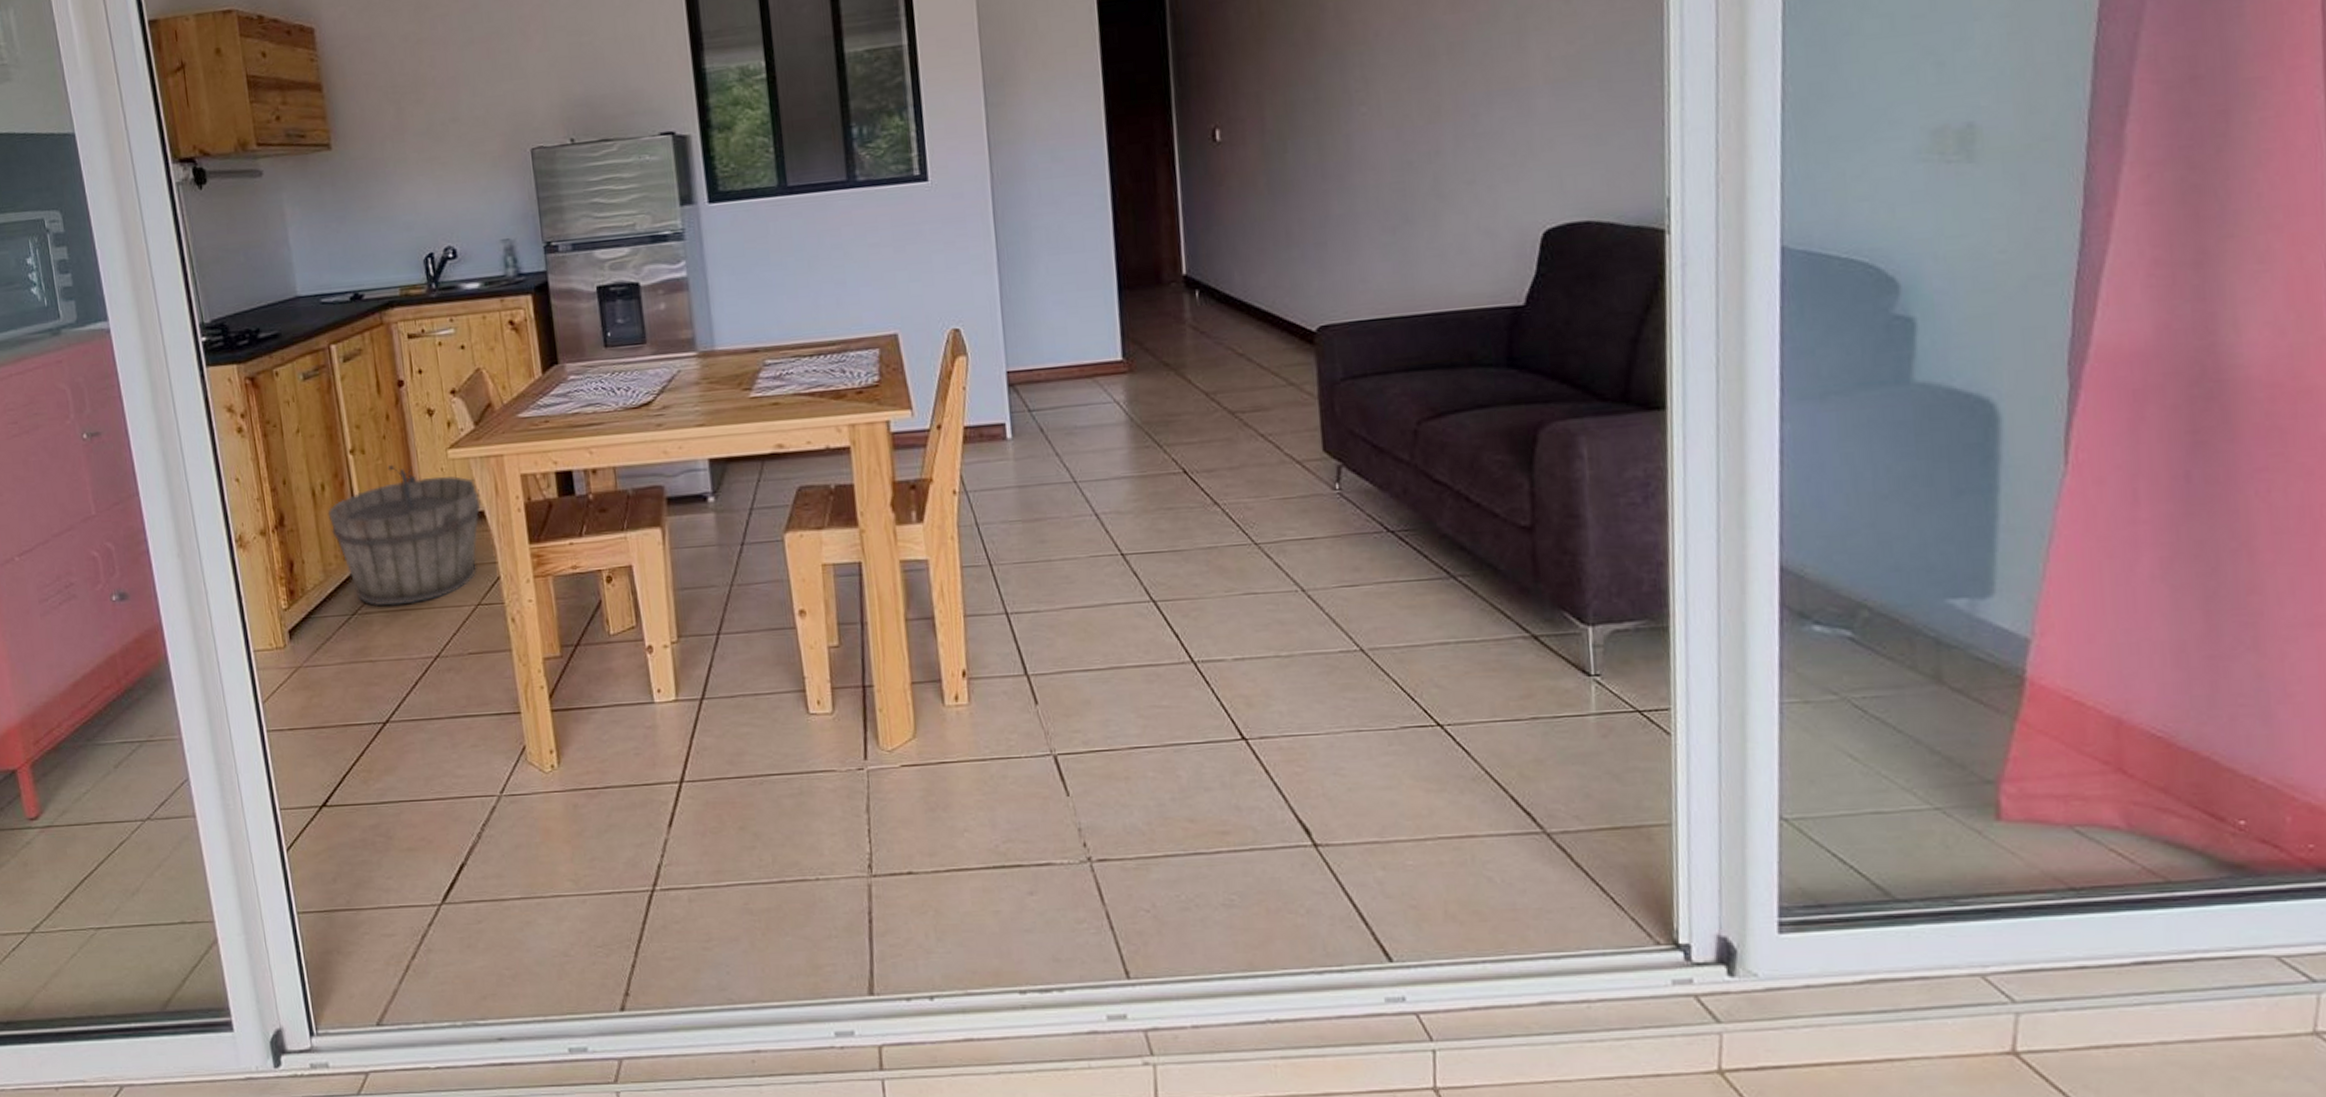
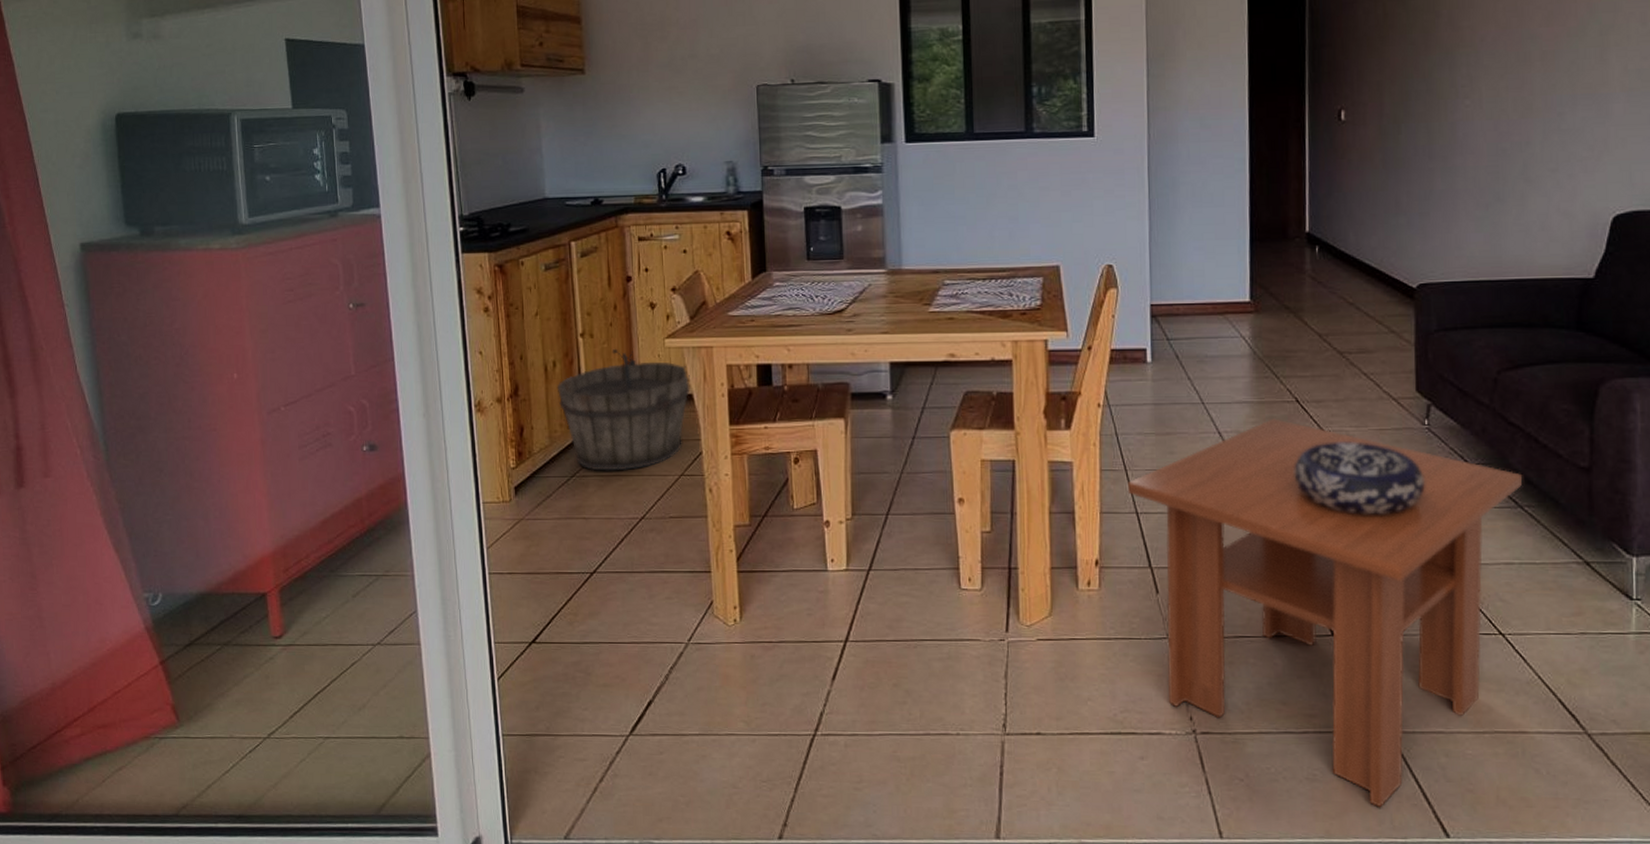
coffee table: none [994,493,1454,933] -> present [1128,418,1523,808]
decorative bowl: none [1185,515,1340,599] -> present [1294,441,1425,515]

